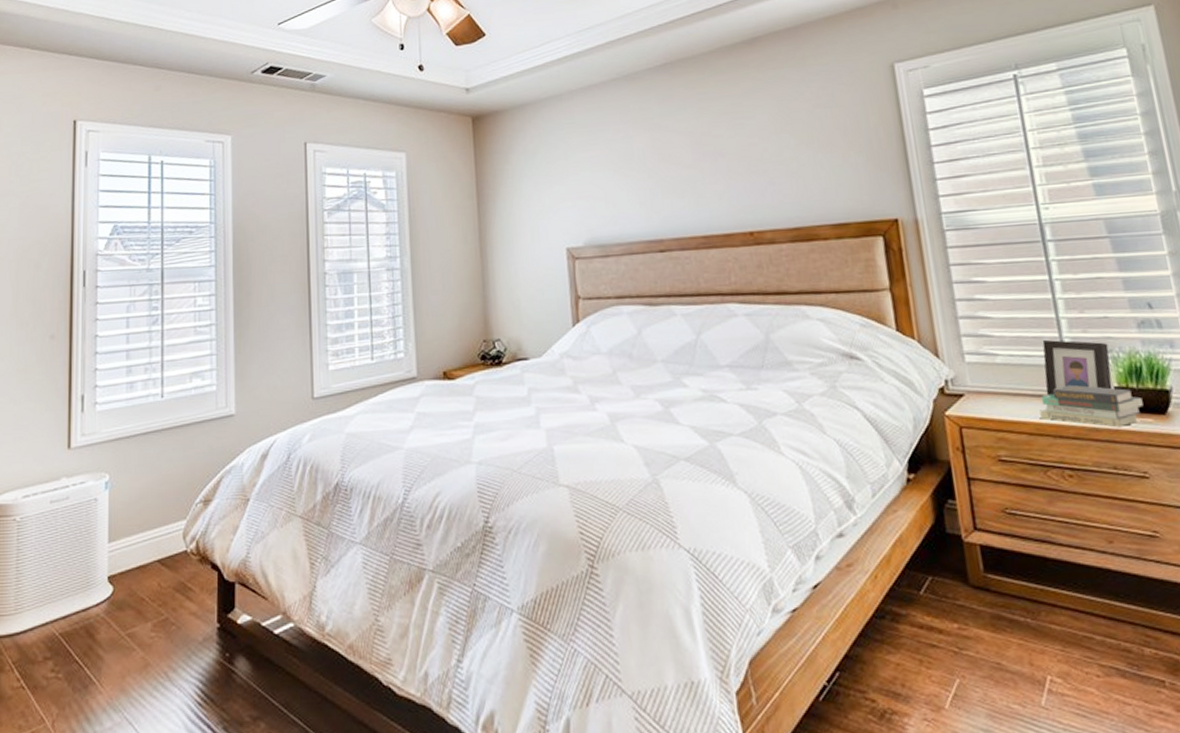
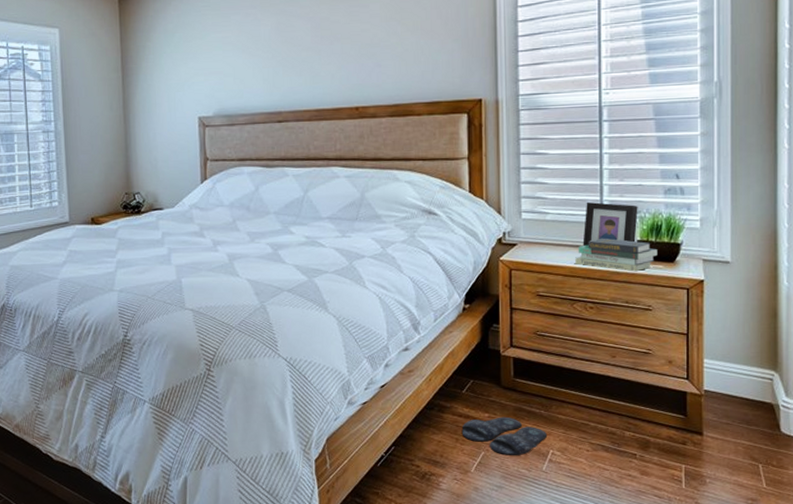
slippers: none [924,627,1040,684] -> present [461,416,547,455]

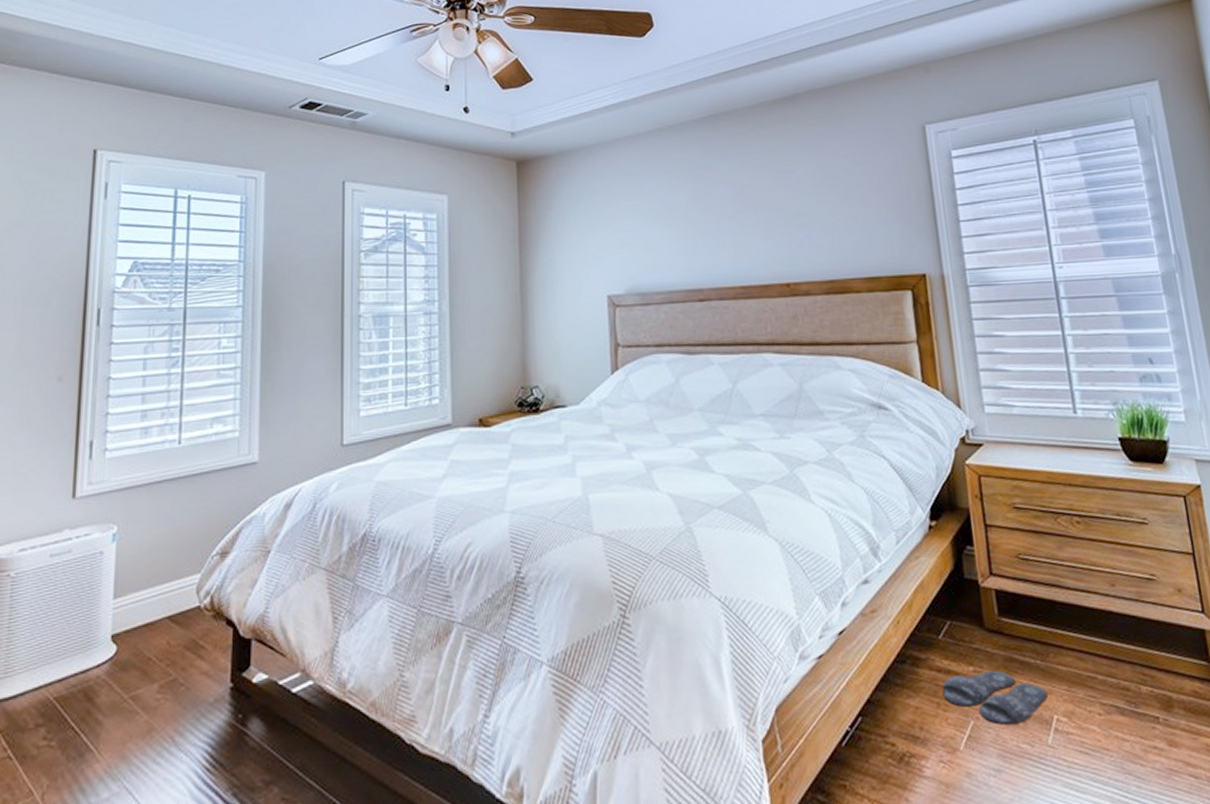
books: present [575,238,658,272] -> none [1051,435,1144,477]
picture frame: present [583,202,638,247] -> none [1055,392,1117,446]

